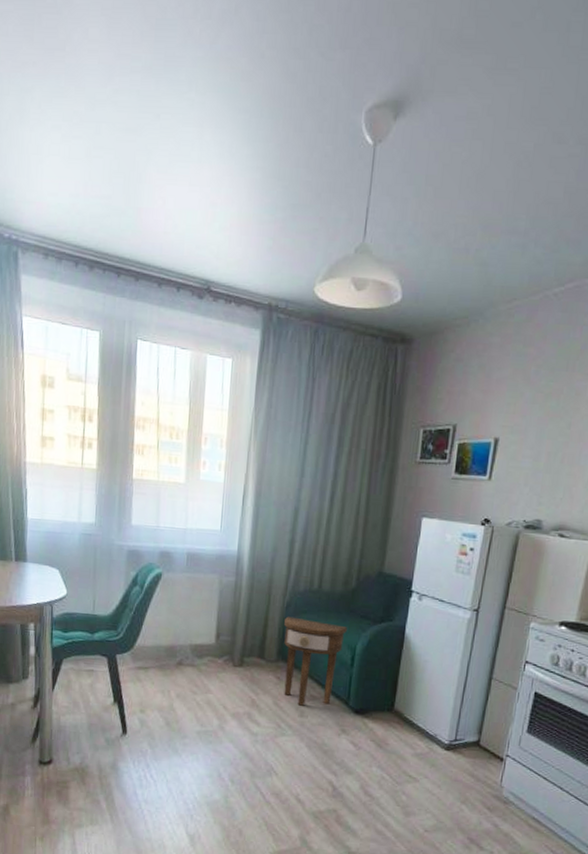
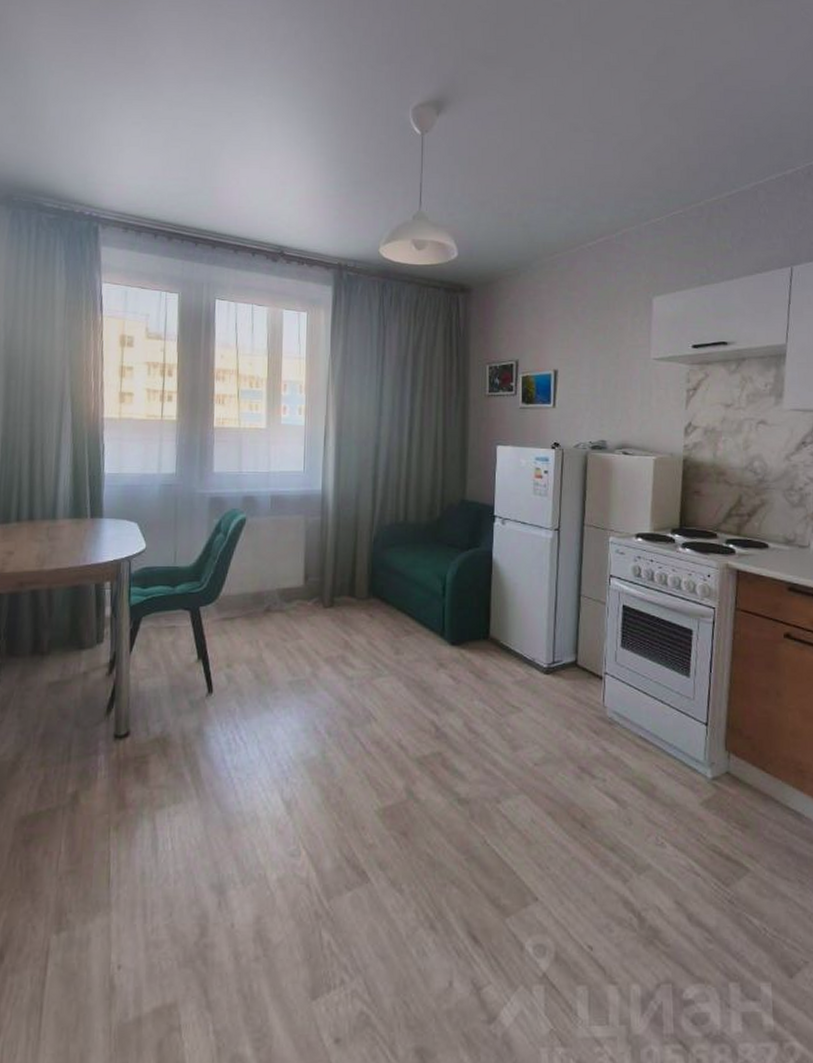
side table: present [284,616,347,706] -> none [373,551,436,643]

